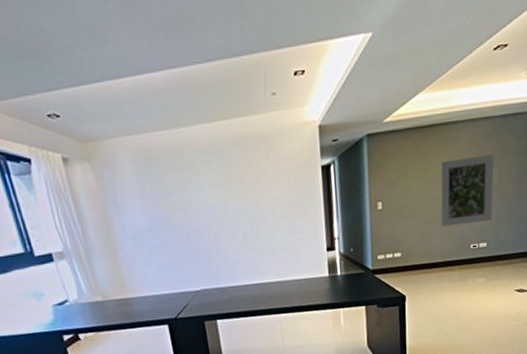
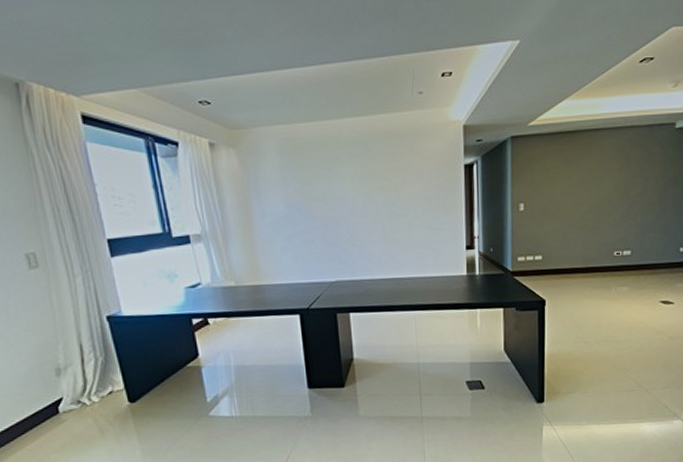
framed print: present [440,154,494,227] -> none [583,163,639,232]

